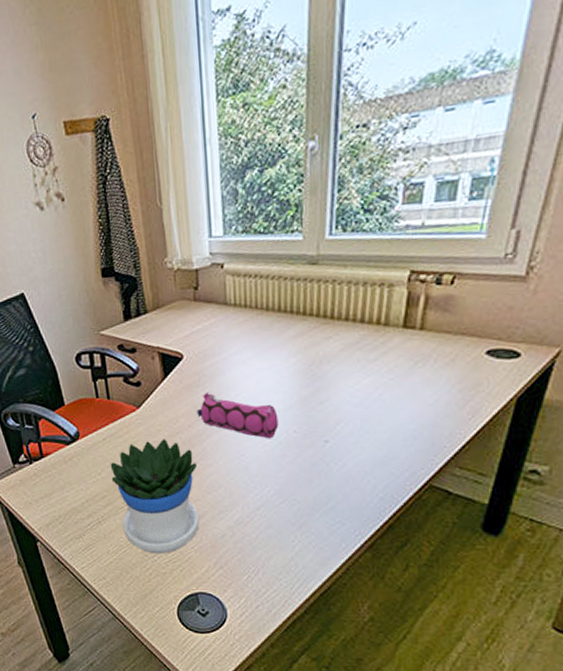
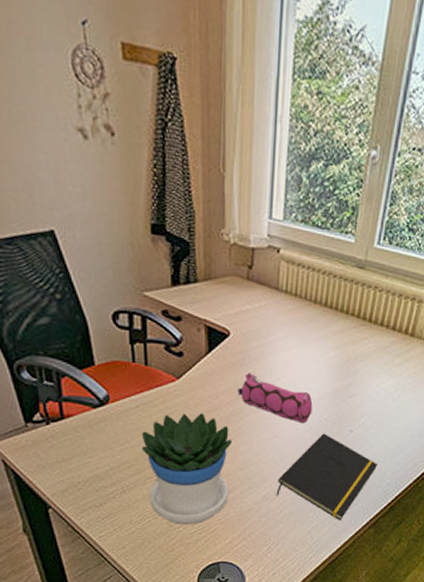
notepad: none [249,447,364,544] -> present [276,433,377,520]

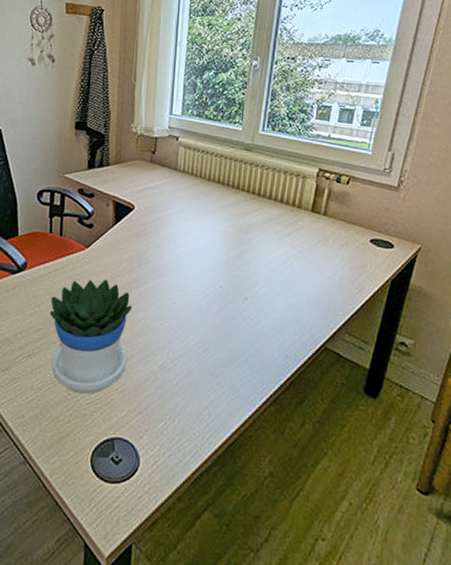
pencil case: present [238,372,313,424] -> none [139,241,208,291]
notepad: present [276,433,377,520] -> none [173,300,274,395]

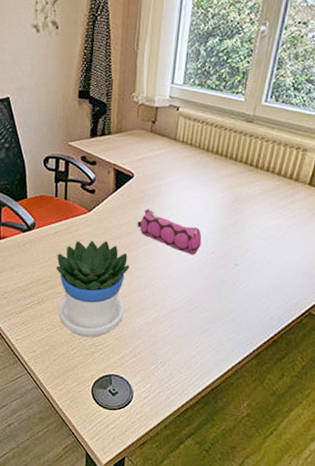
pencil case: none [139,241,208,291] -> present [137,208,202,256]

